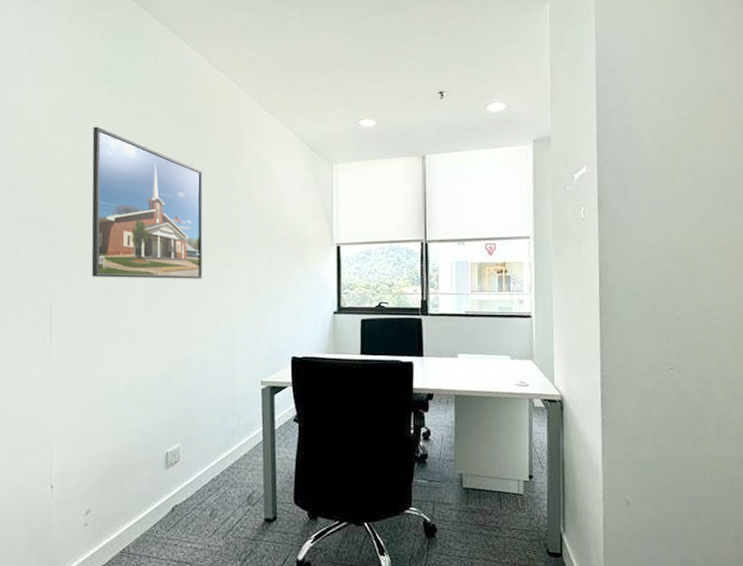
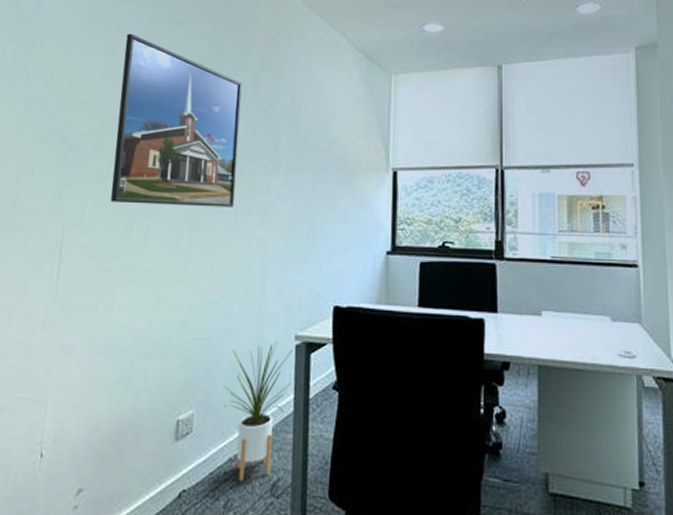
house plant: none [204,387,260,496] -> present [224,341,292,482]

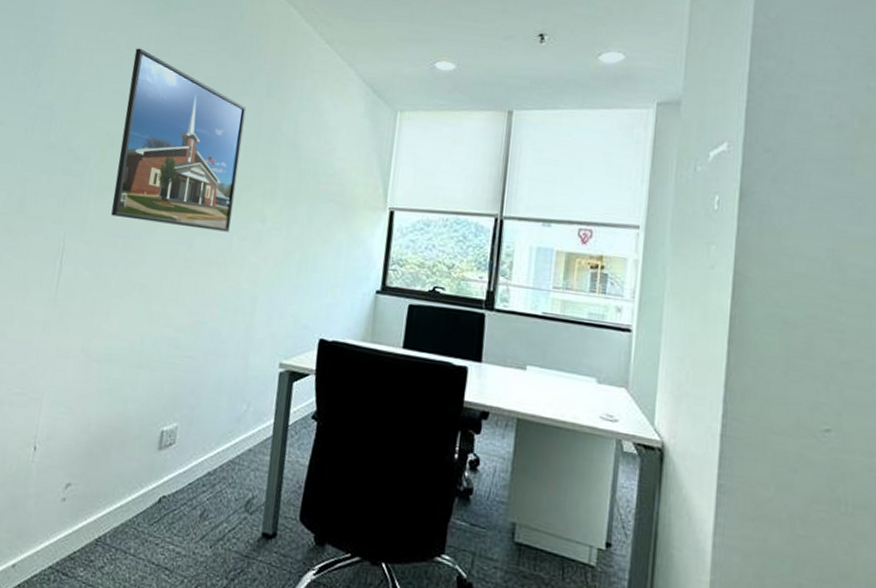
house plant: present [224,341,292,482] -> none [206,367,276,495]

